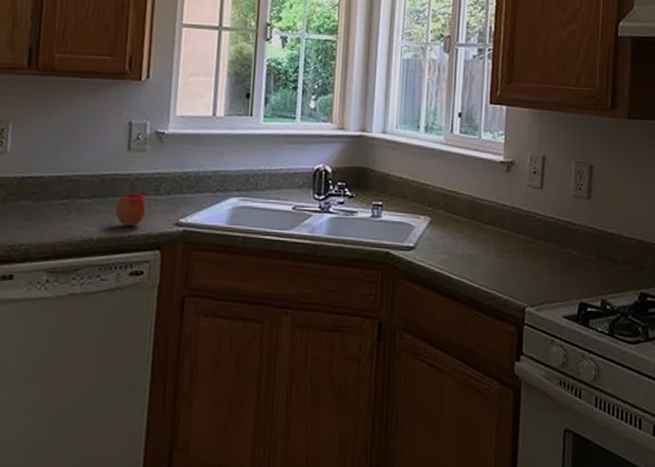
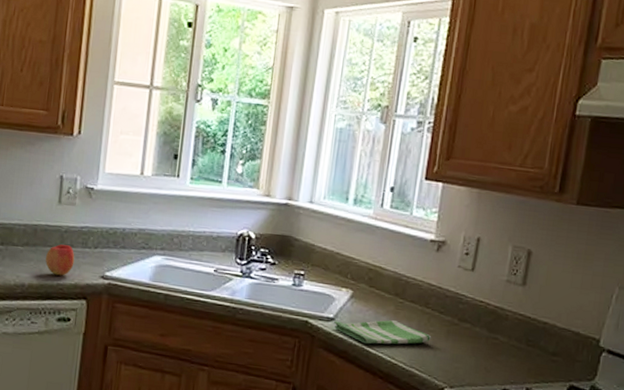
dish towel: none [415,244,509,271] -> present [334,320,432,345]

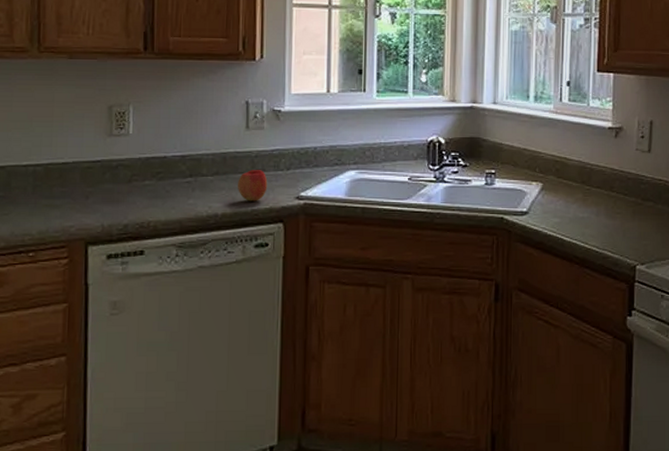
dish towel: present [334,320,432,345] -> none [528,207,620,233]

